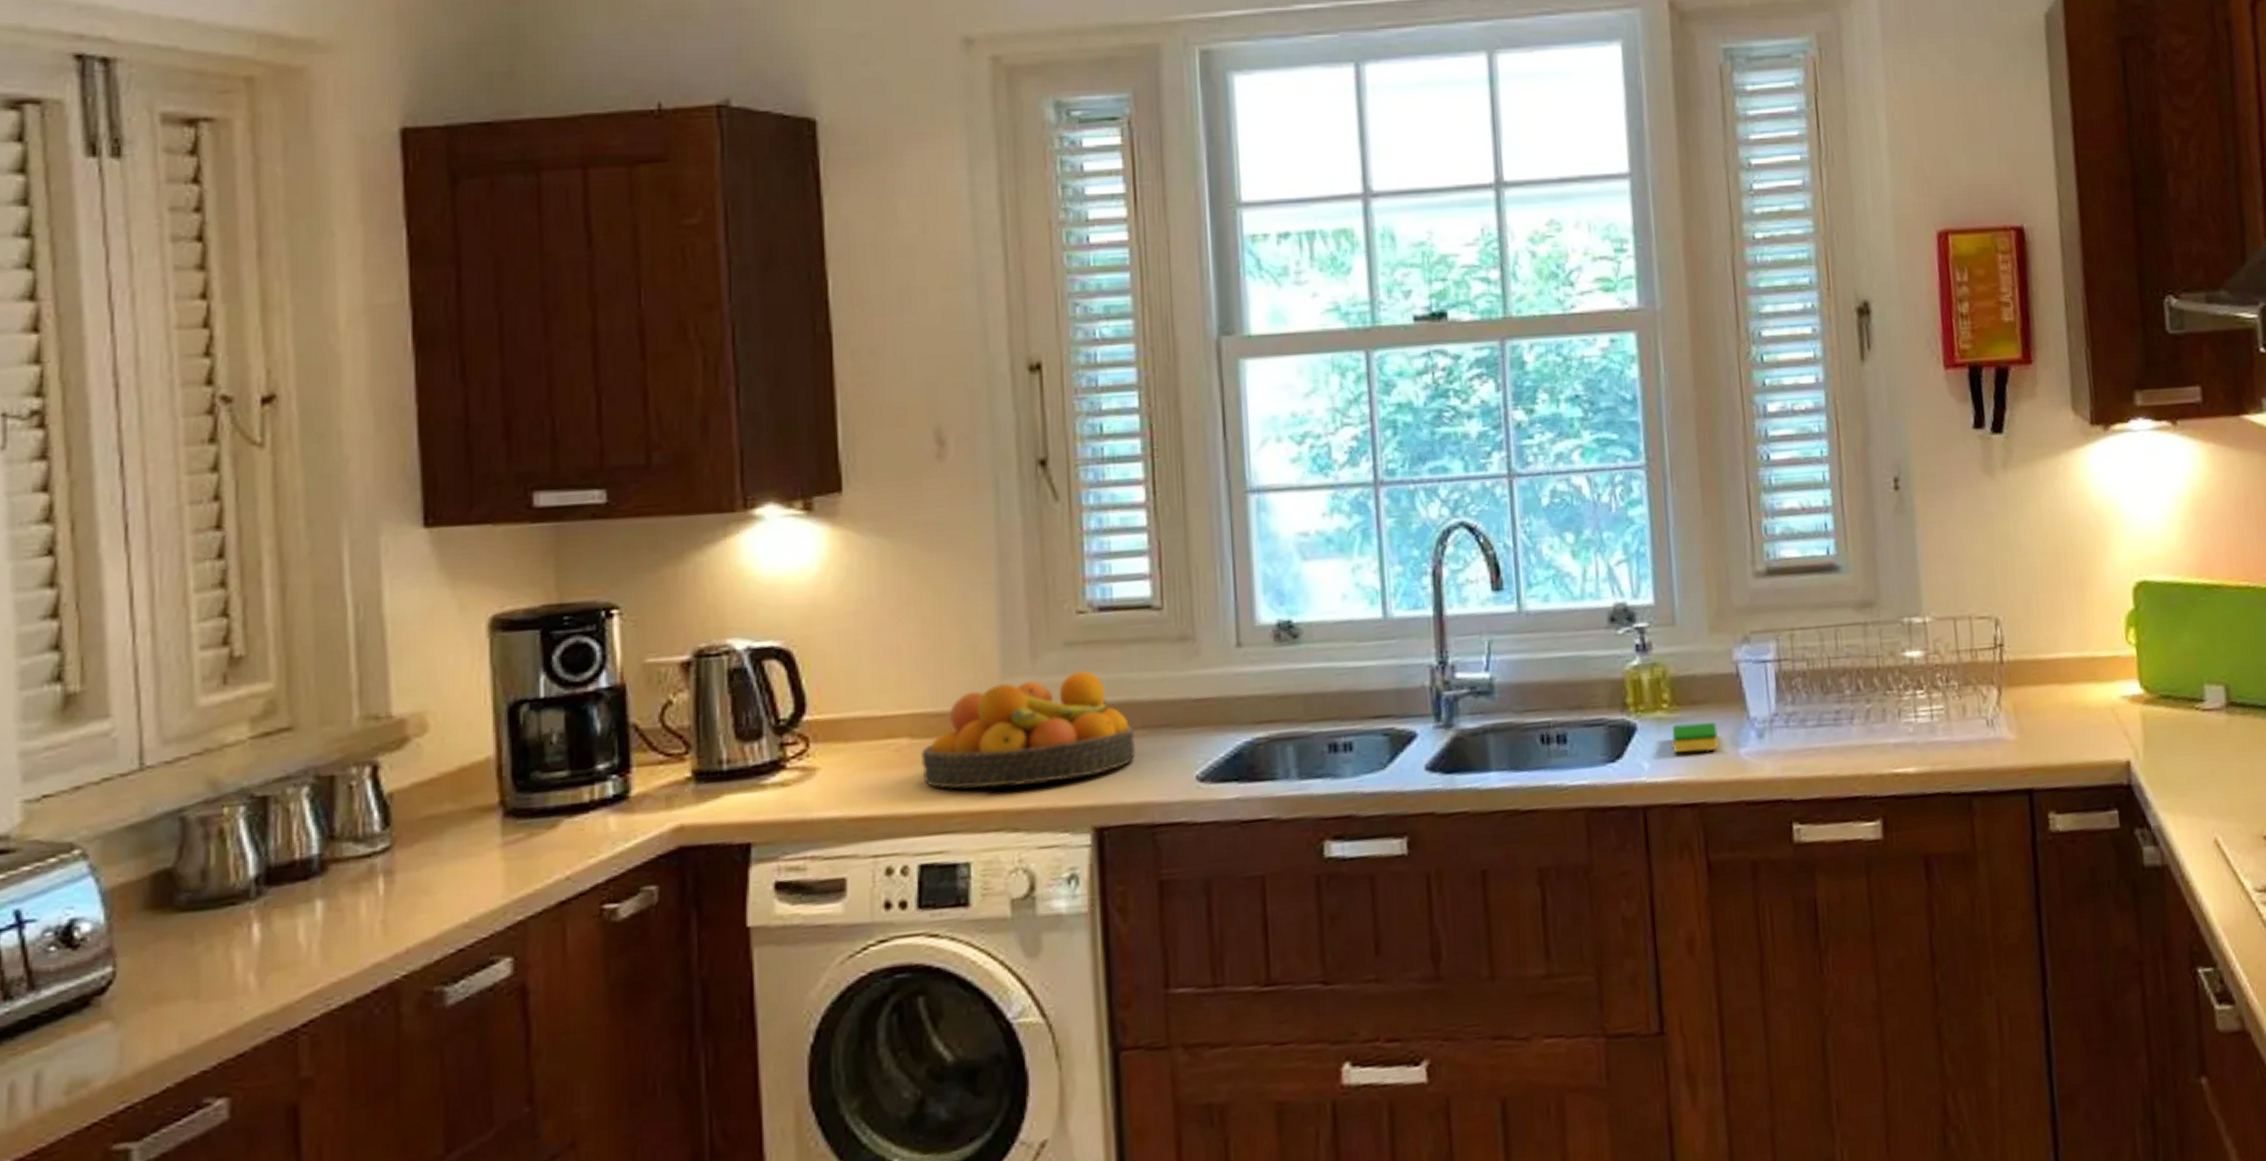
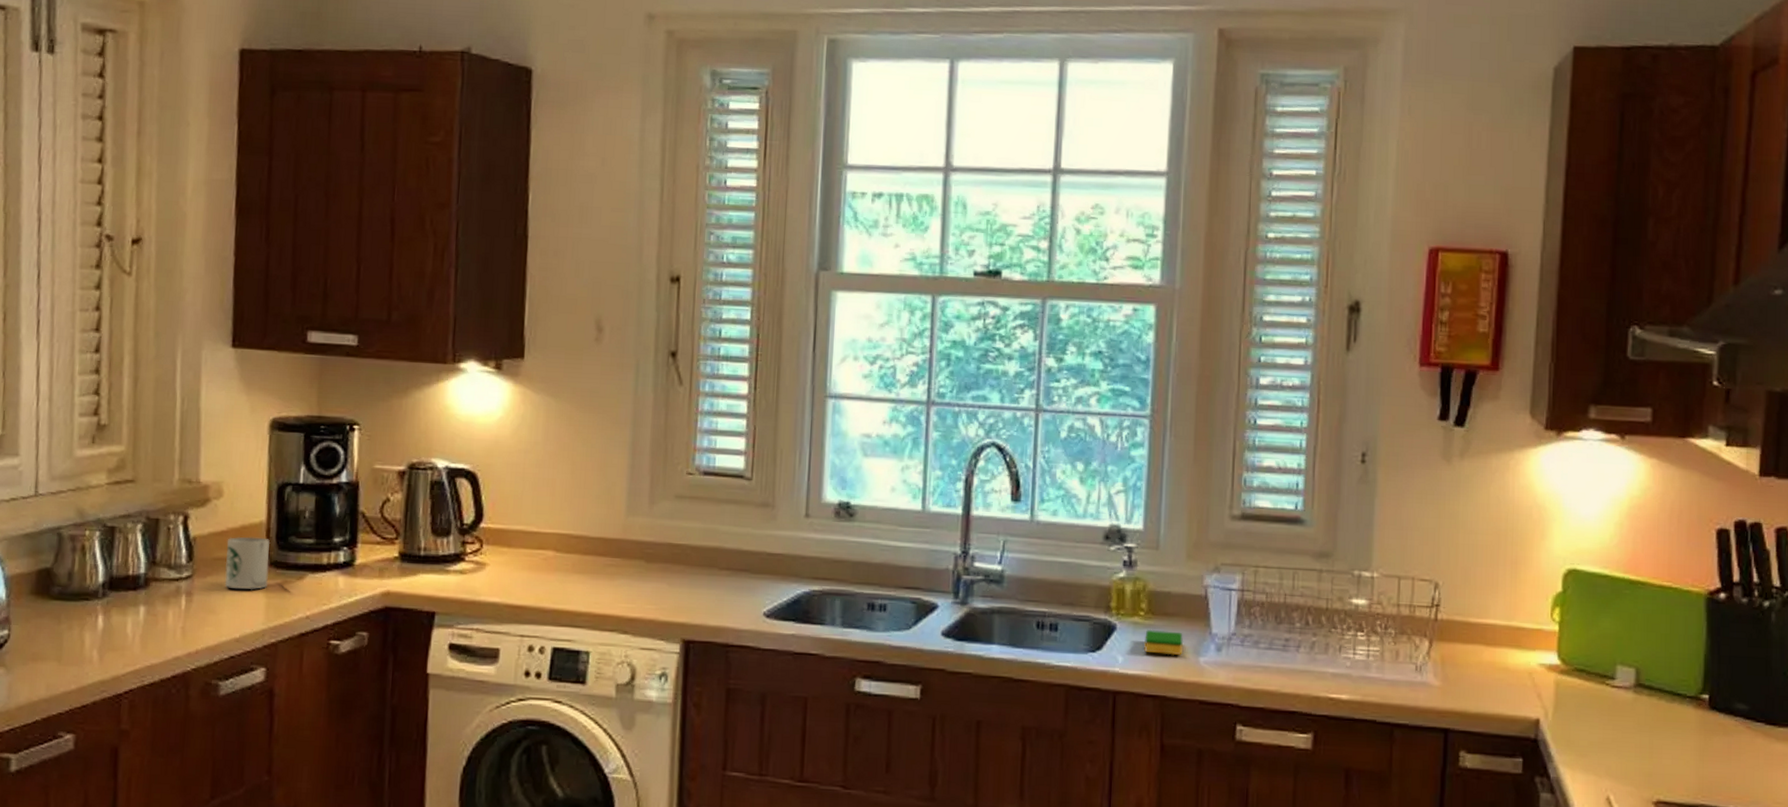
mug: none [439,779,506,856] -> present [225,536,271,590]
fruit bowl: present [921,671,1136,790] -> none [562,519,721,601]

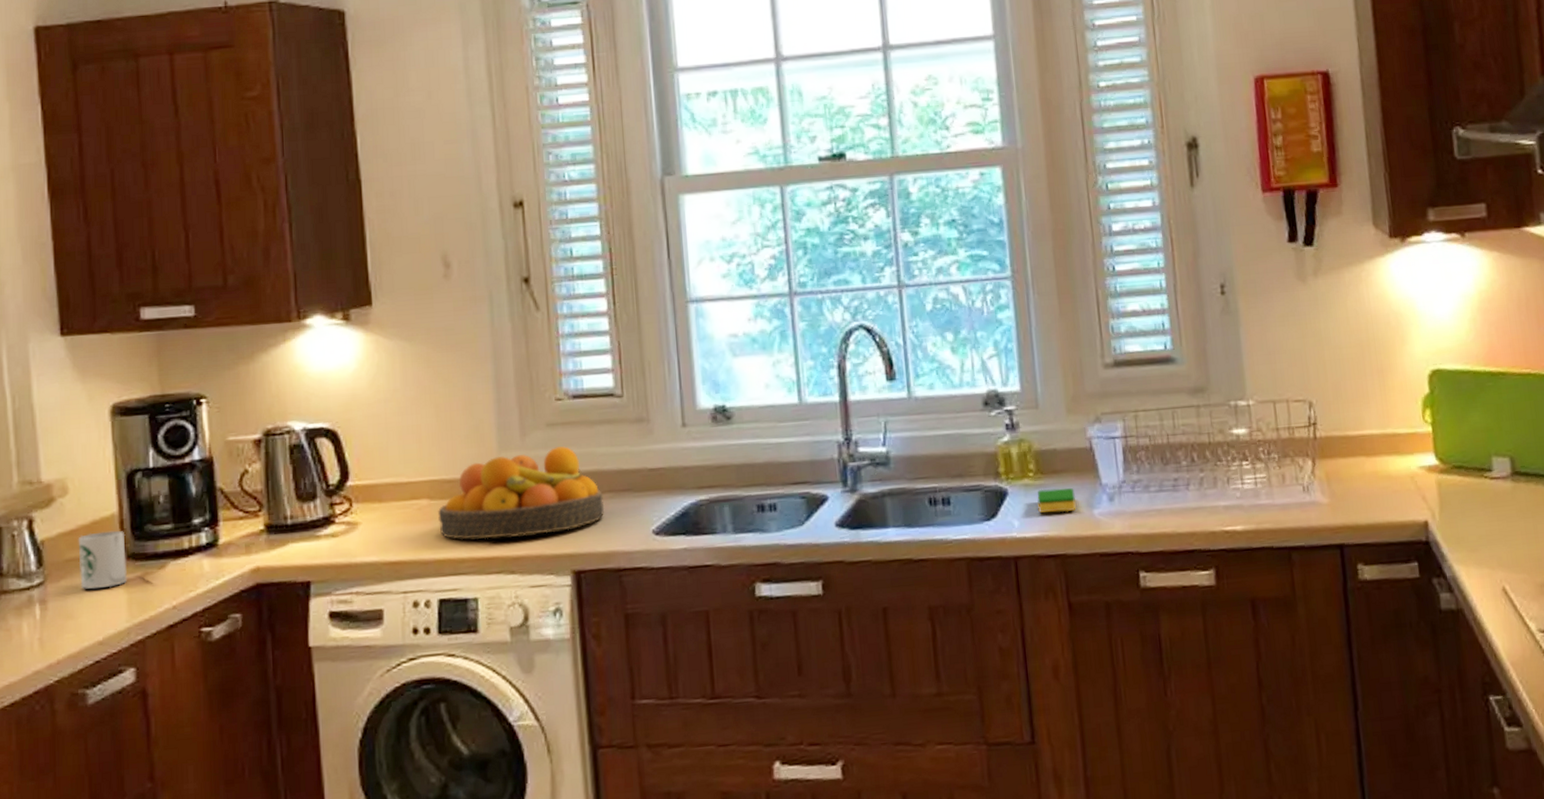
fruit bowl: none [562,519,721,601] -> present [438,446,605,540]

